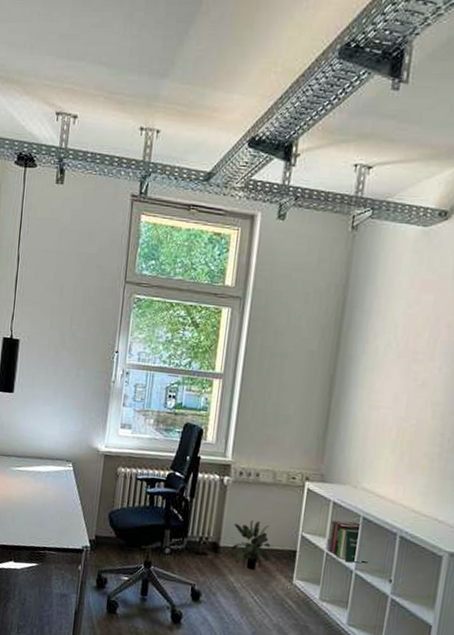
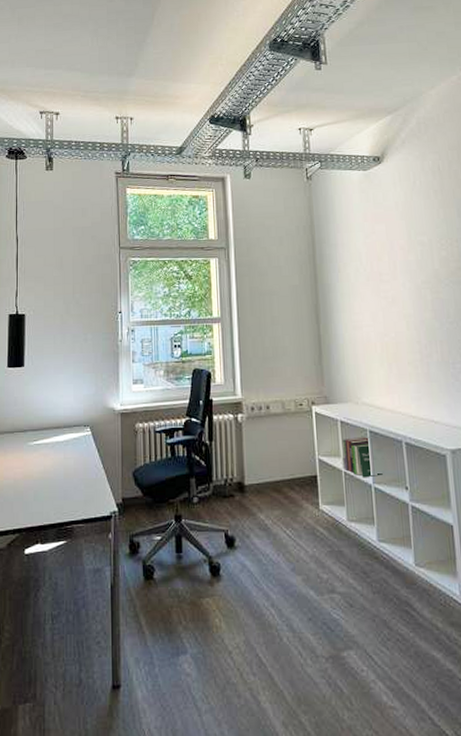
potted plant: present [231,519,275,570] -> none [255,452,297,504]

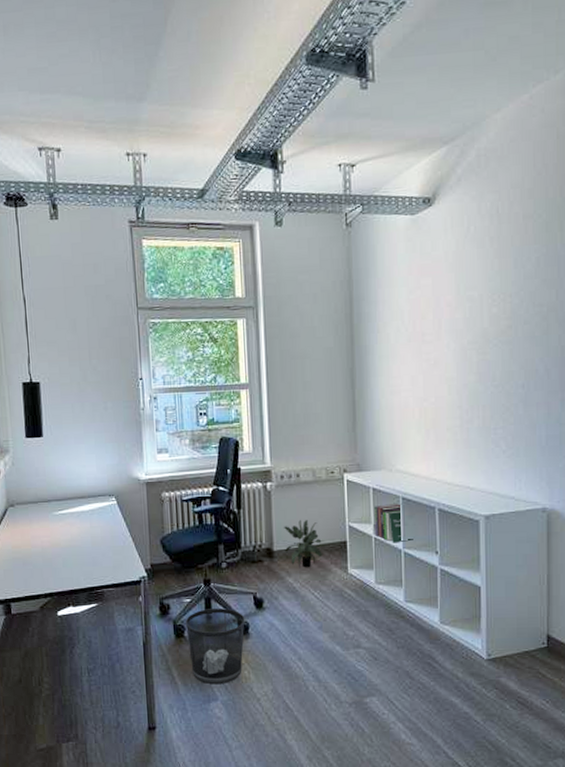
waste bin: none [155,547,216,633] -> present [185,608,245,684]
potted plant: none [255,452,297,504] -> present [284,519,326,568]

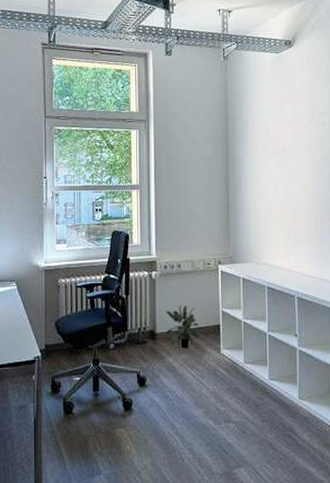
waste bin: present [185,608,245,684] -> none [74,386,129,458]
books: present [374,504,413,543] -> none [244,292,277,327]

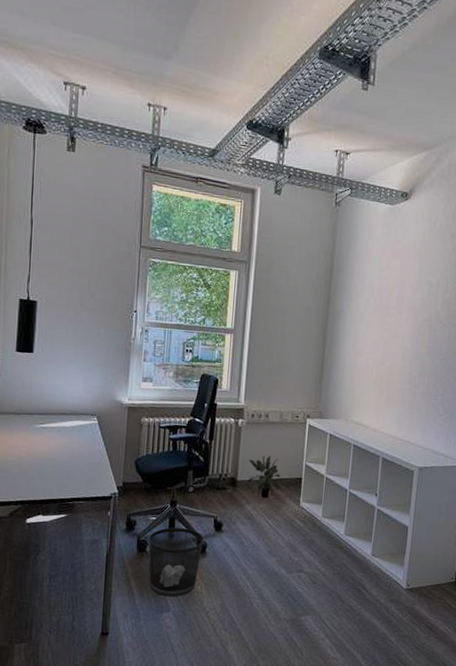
waste bin: none [74,386,129,458] -> present [148,527,204,596]

